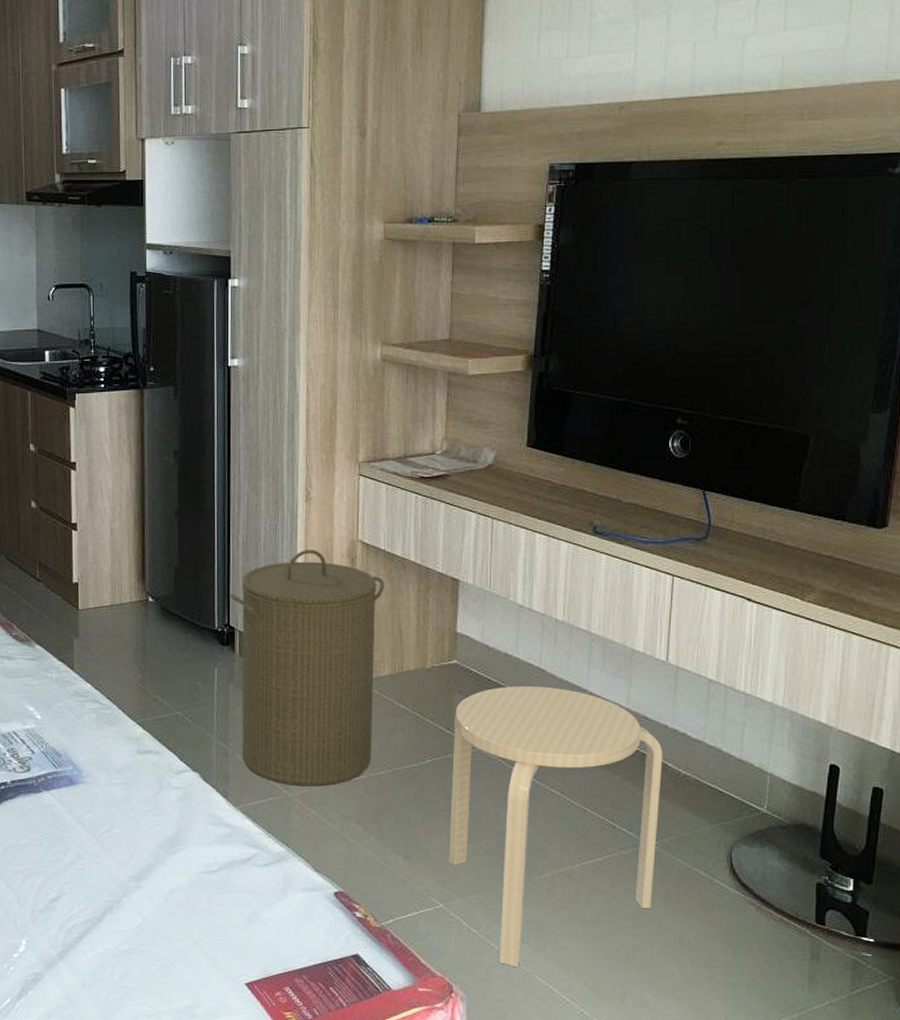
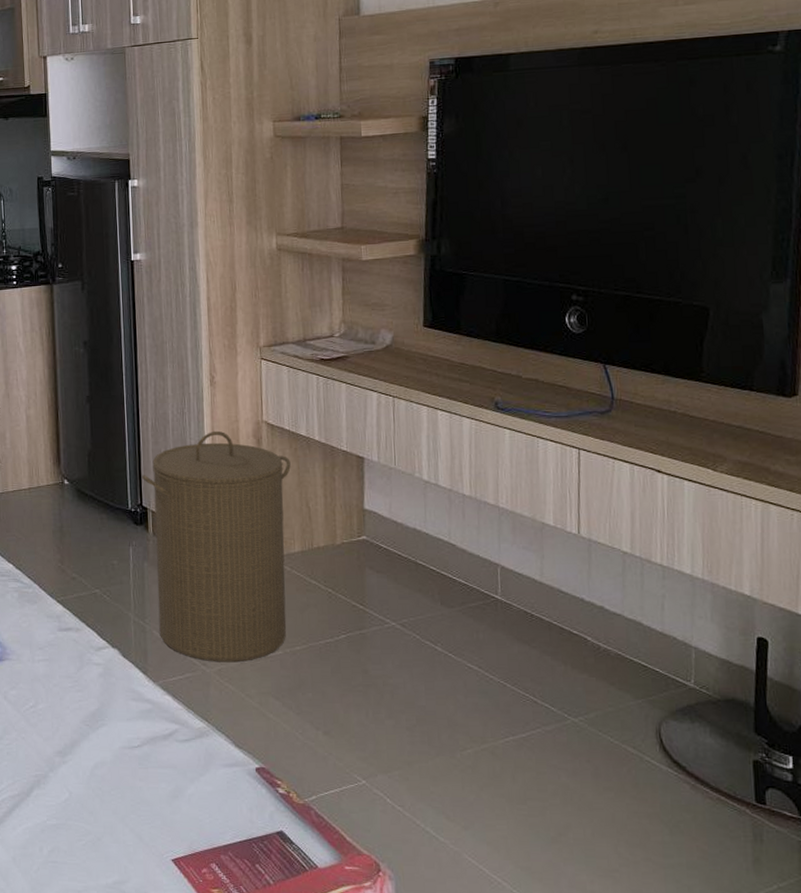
stool: present [449,686,663,968] -> none [367,561,582,846]

